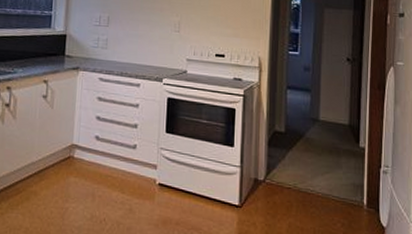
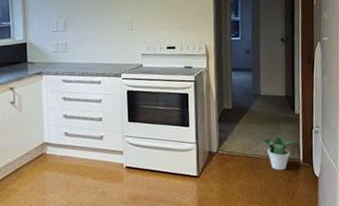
potted plant: none [316,171,364,214] -> present [260,136,300,171]

